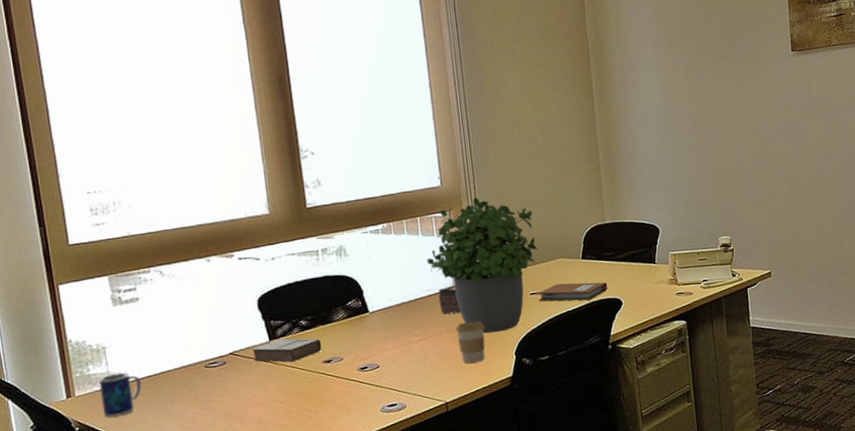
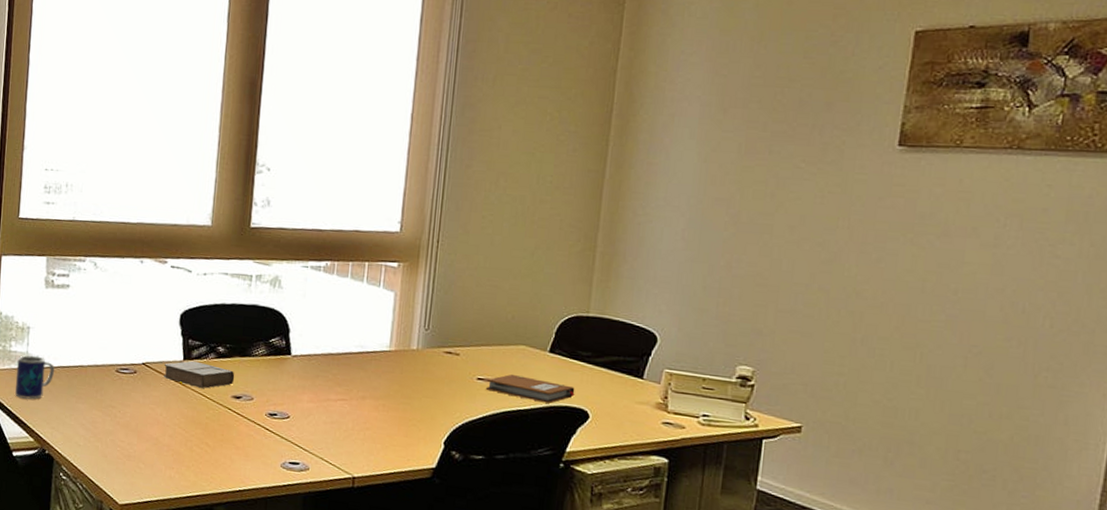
potted plant: present [427,197,538,334] -> none [366,253,501,414]
tissue box: present [438,285,461,314] -> none [369,347,392,381]
coffee cup: present [455,321,485,364] -> none [381,392,416,443]

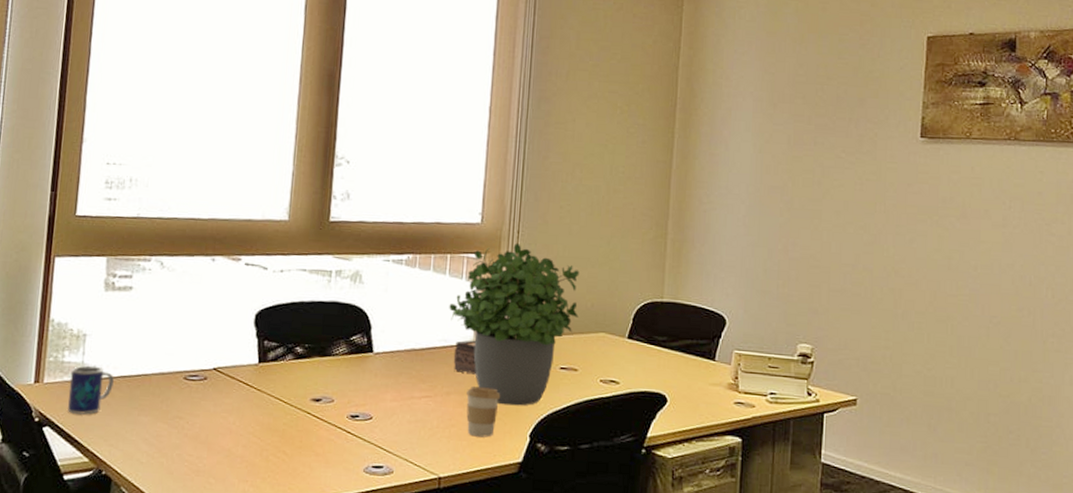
book: present [163,360,235,389] -> none [237,363,314,393]
potted plant: none [366,253,501,414] -> present [449,243,580,406]
tissue box: none [369,347,392,381] -> present [453,340,476,375]
coffee cup: none [381,392,416,443] -> present [466,387,501,438]
notebook: present [485,374,575,404] -> none [568,361,653,390]

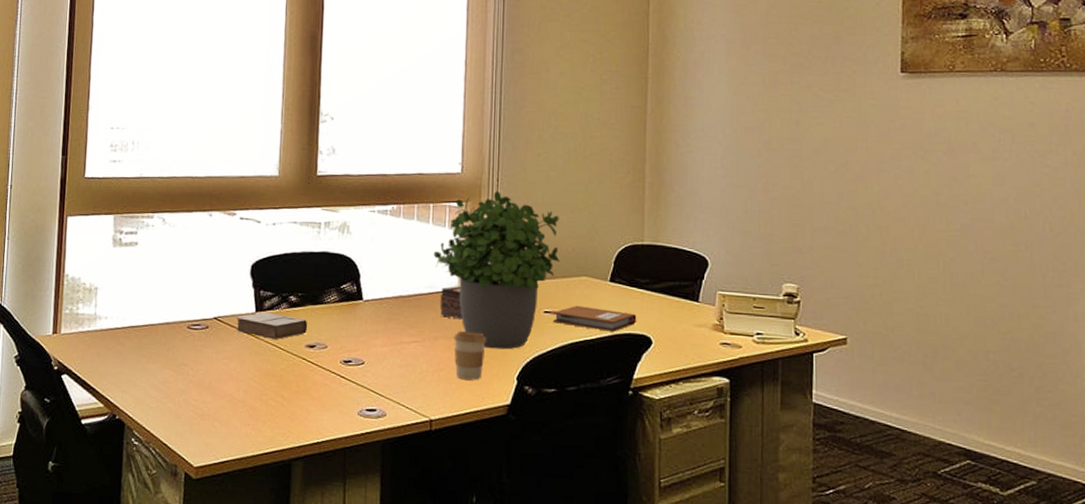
mug: present [68,365,114,415] -> none [83,317,124,363]
book: none [237,363,314,393] -> present [236,312,308,340]
notebook: none [568,361,653,390] -> present [552,305,637,332]

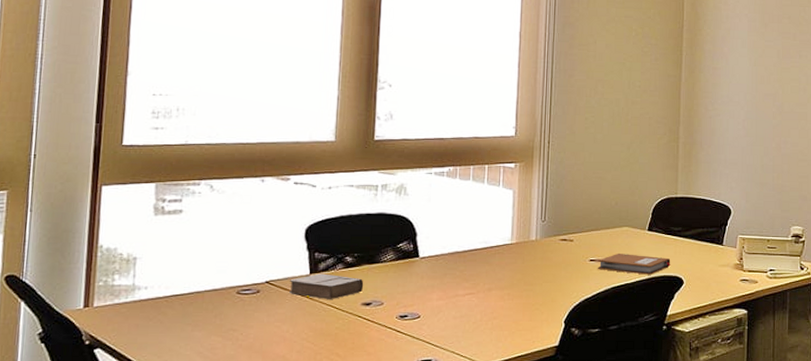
potted plant: present [433,191,560,350] -> none [488,153,604,296]
tissue box: present [439,286,462,320] -> none [493,240,515,271]
coffee cup: present [454,331,487,381] -> none [507,282,538,326]

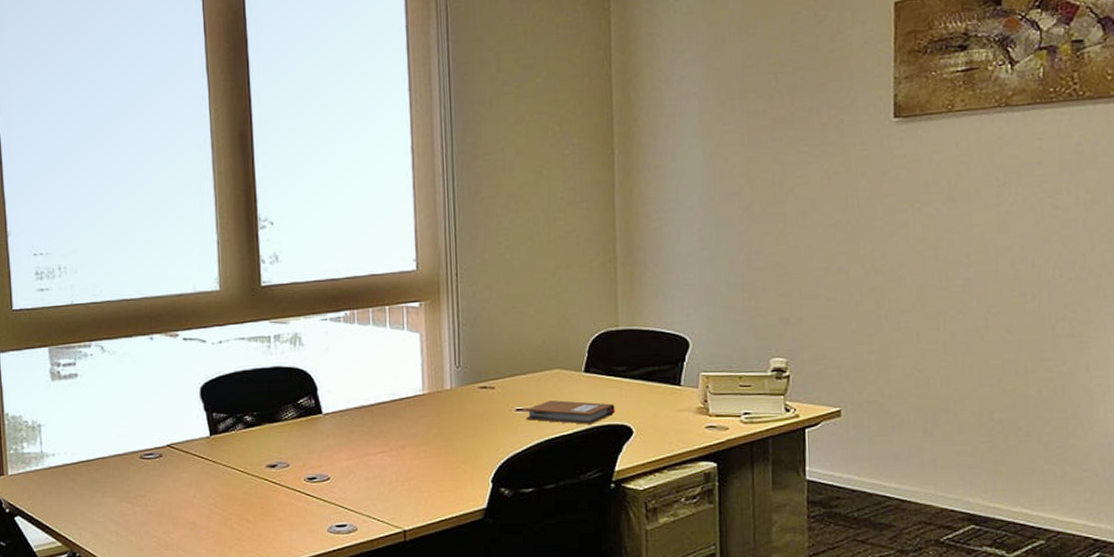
book: present [289,273,364,300] -> none [191,434,267,463]

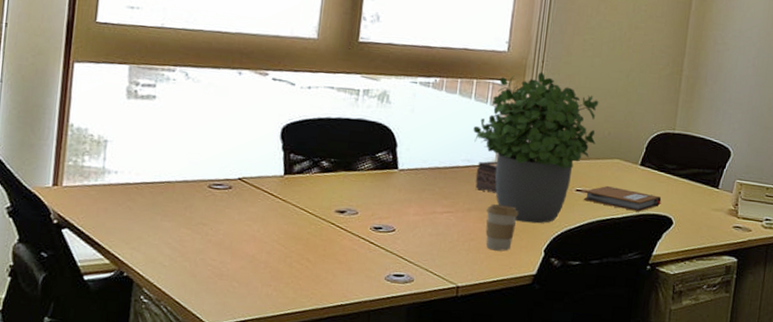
potted plant: none [393,287,530,453] -> present [473,72,599,224]
tissue box: none [404,390,429,425] -> present [475,161,497,193]
coffee cup: none [422,437,458,487] -> present [485,204,519,252]

